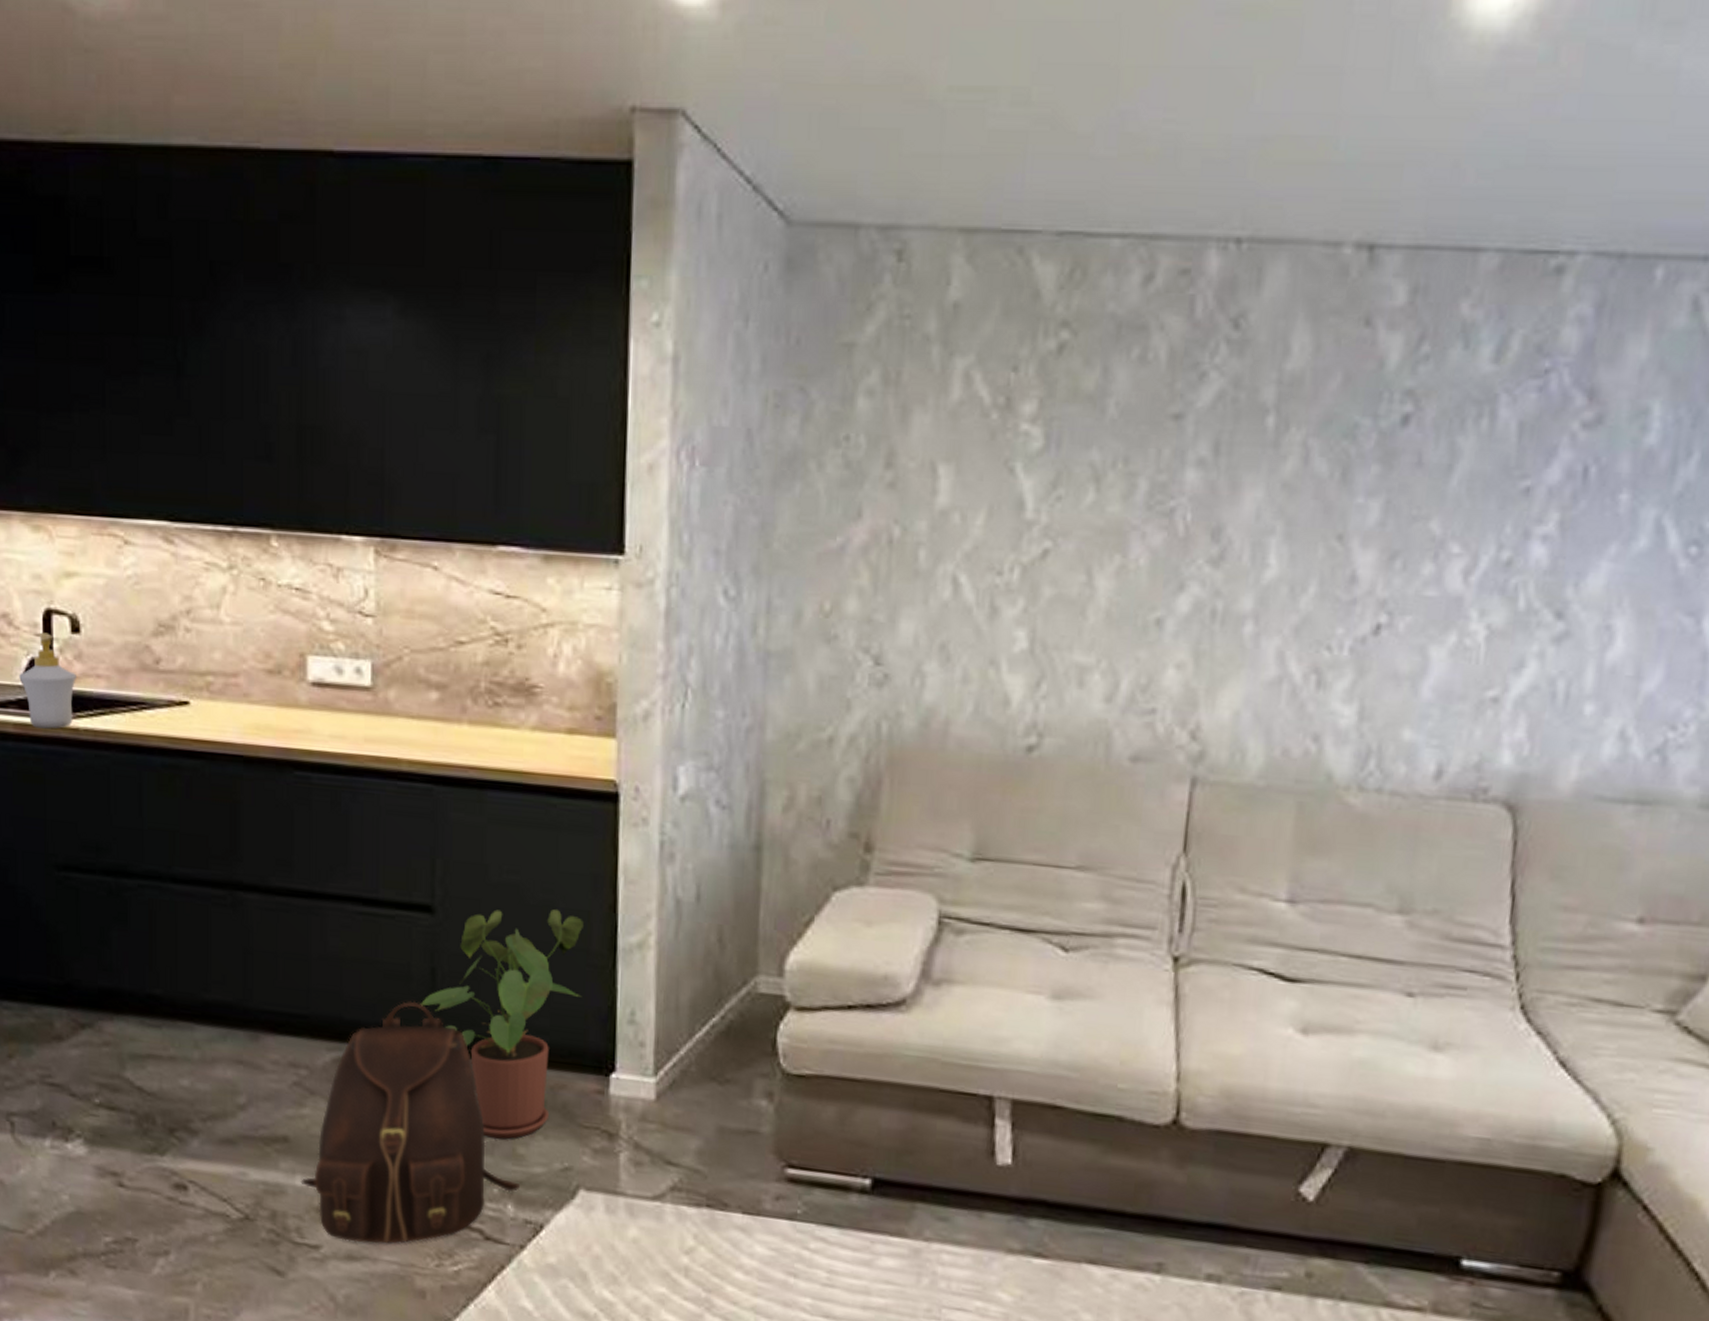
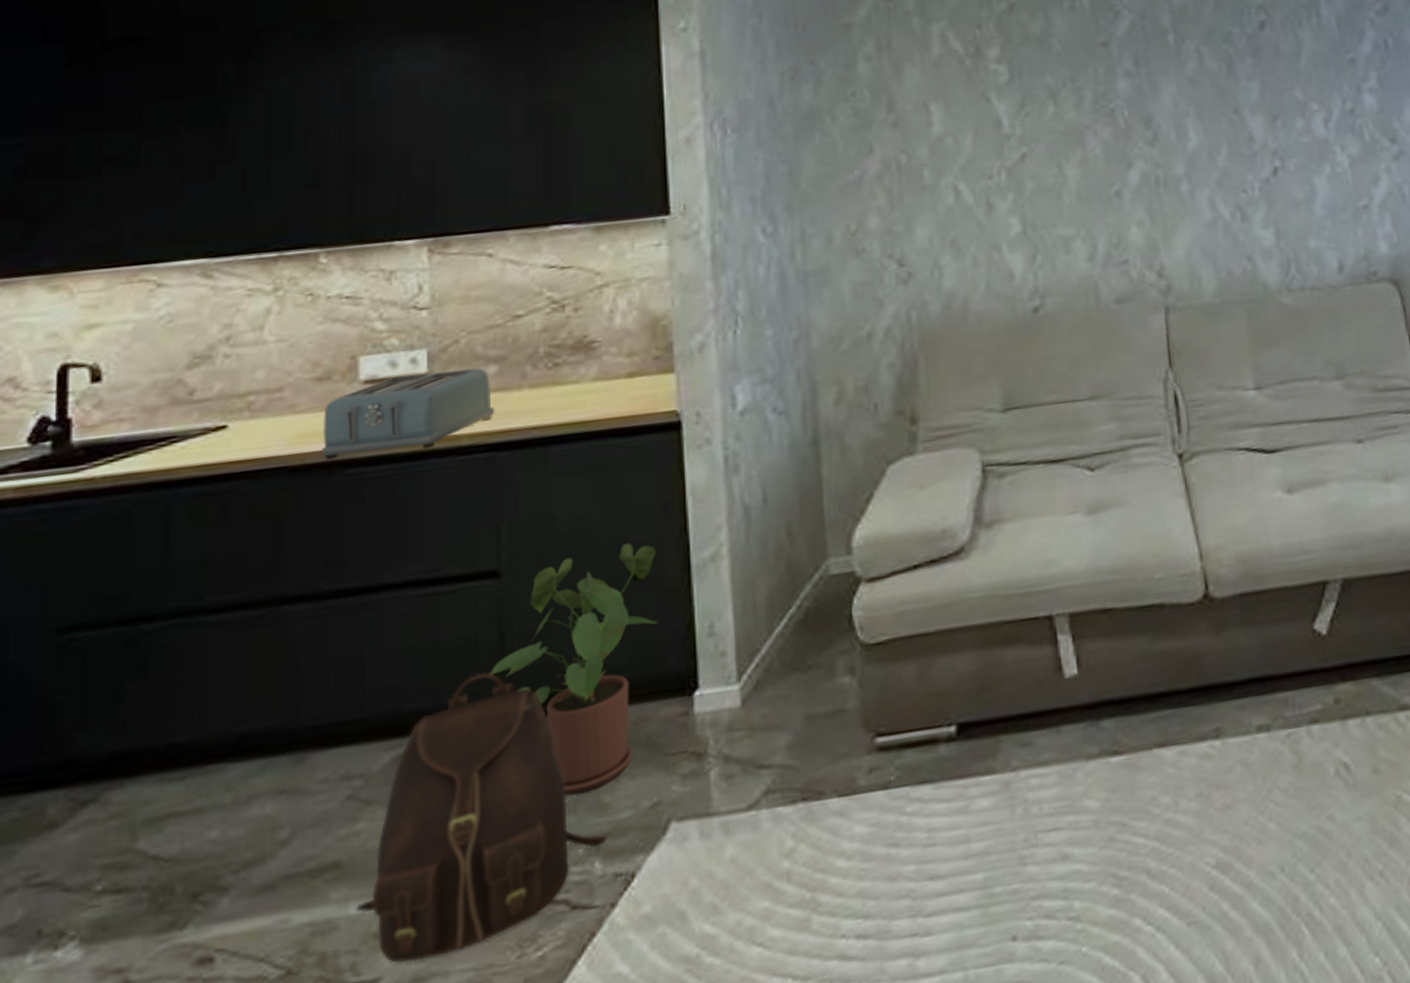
soap bottle: present [19,632,76,730] -> none [24,388,95,488]
toaster: none [272,684,435,767] -> present [320,368,495,460]

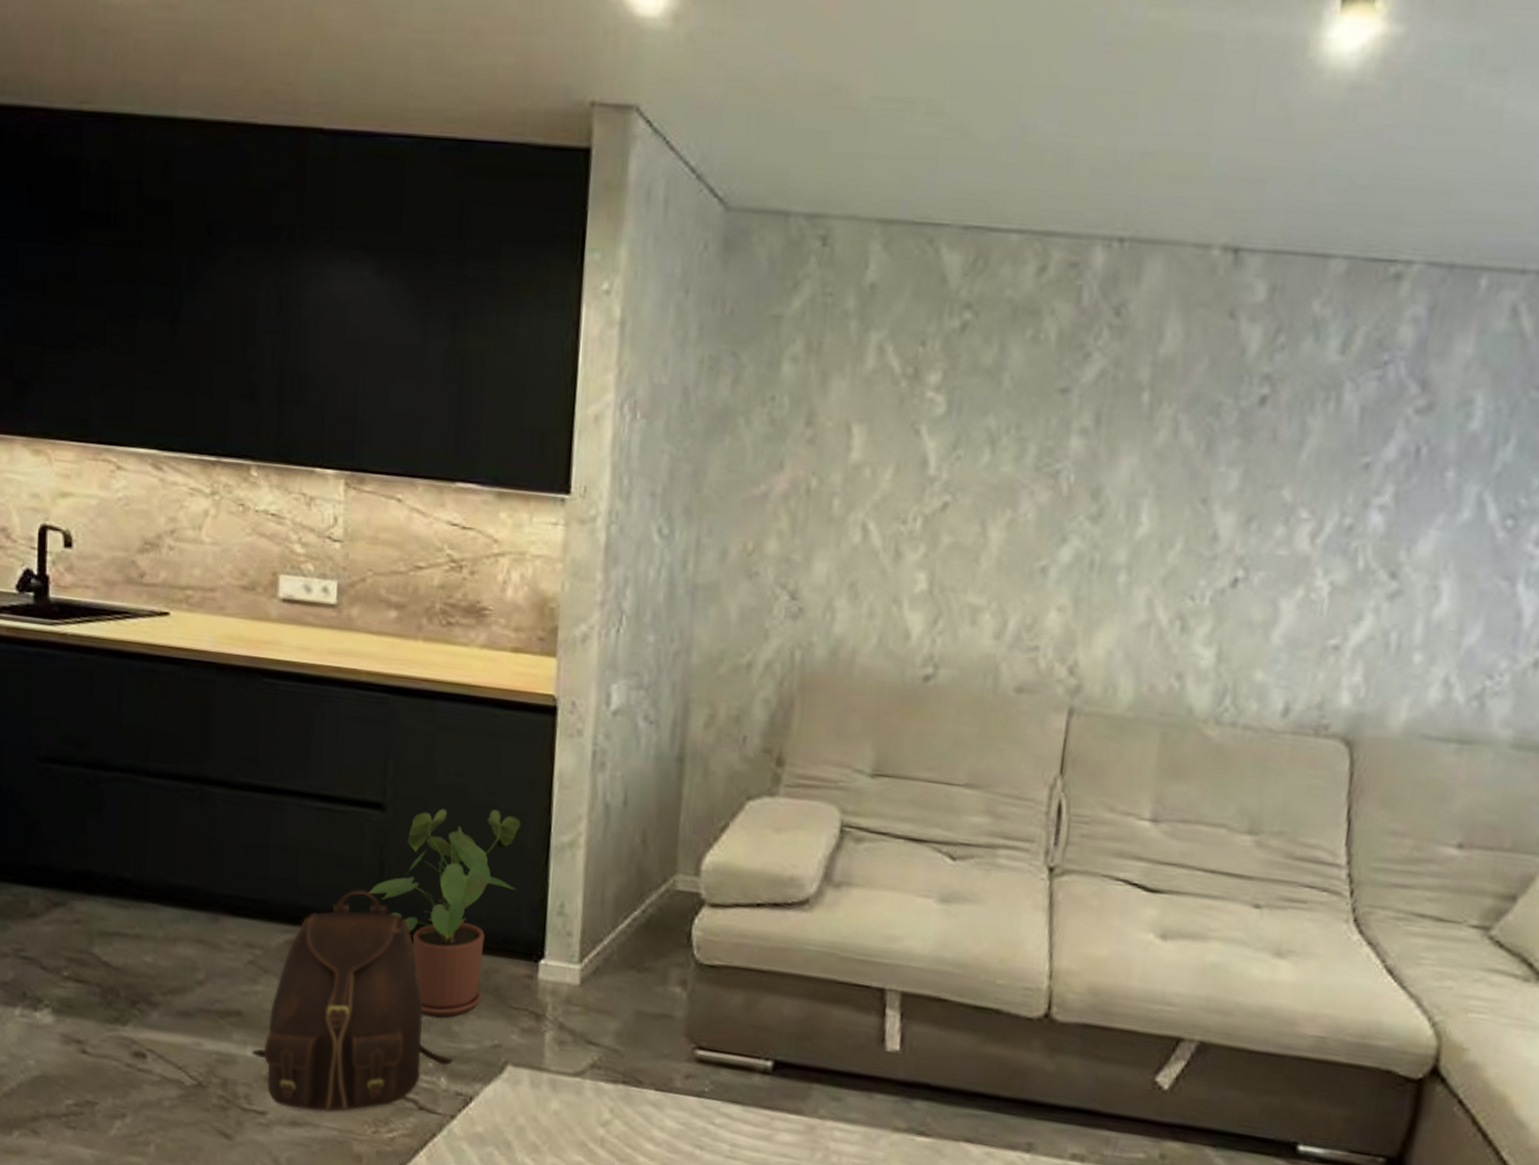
toaster: present [320,368,495,460] -> none [243,601,392,677]

